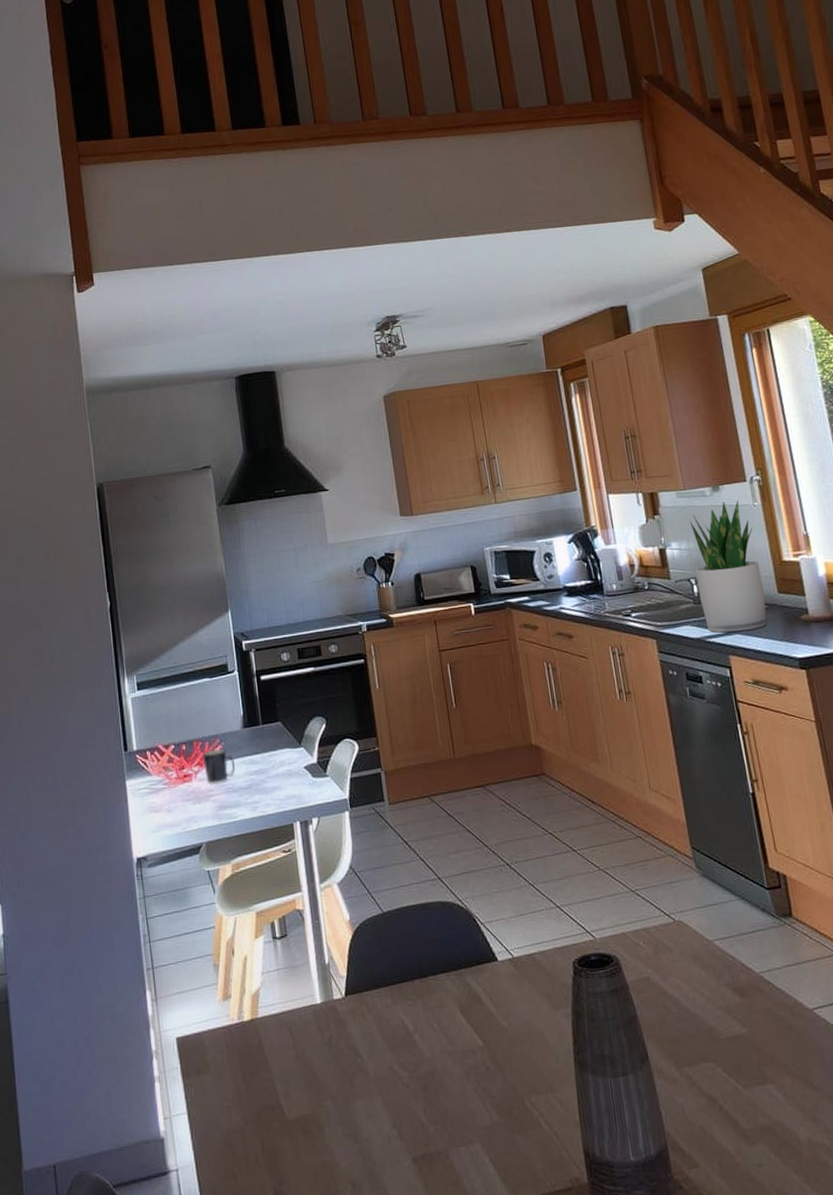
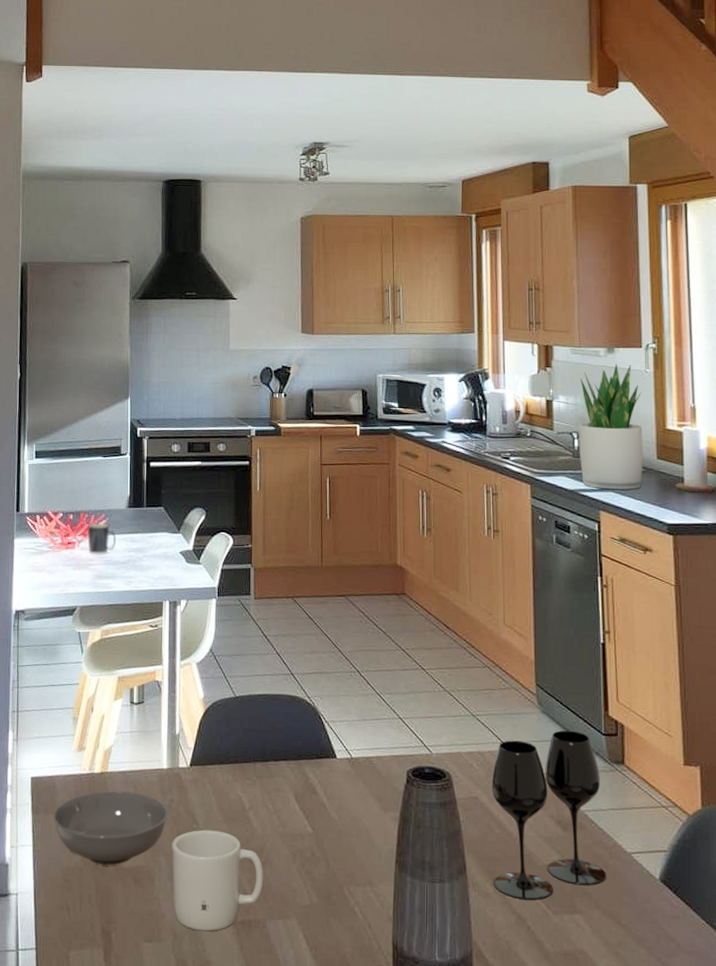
bowl: none [205,1035,329,1121] -> present [53,790,168,865]
mug: none [337,1061,440,1175] -> present [171,829,264,932]
wine glass: none [660,889,793,1079] -> present [491,730,607,900]

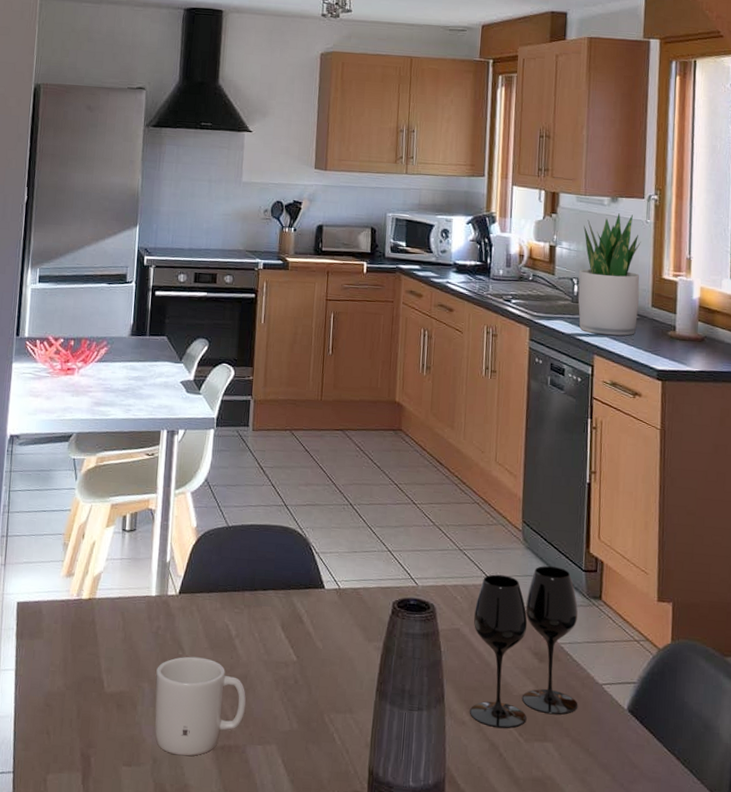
bowl: present [53,790,168,865] -> none [37,617,155,690]
mug: present [87,523,116,556] -> none [87,350,117,383]

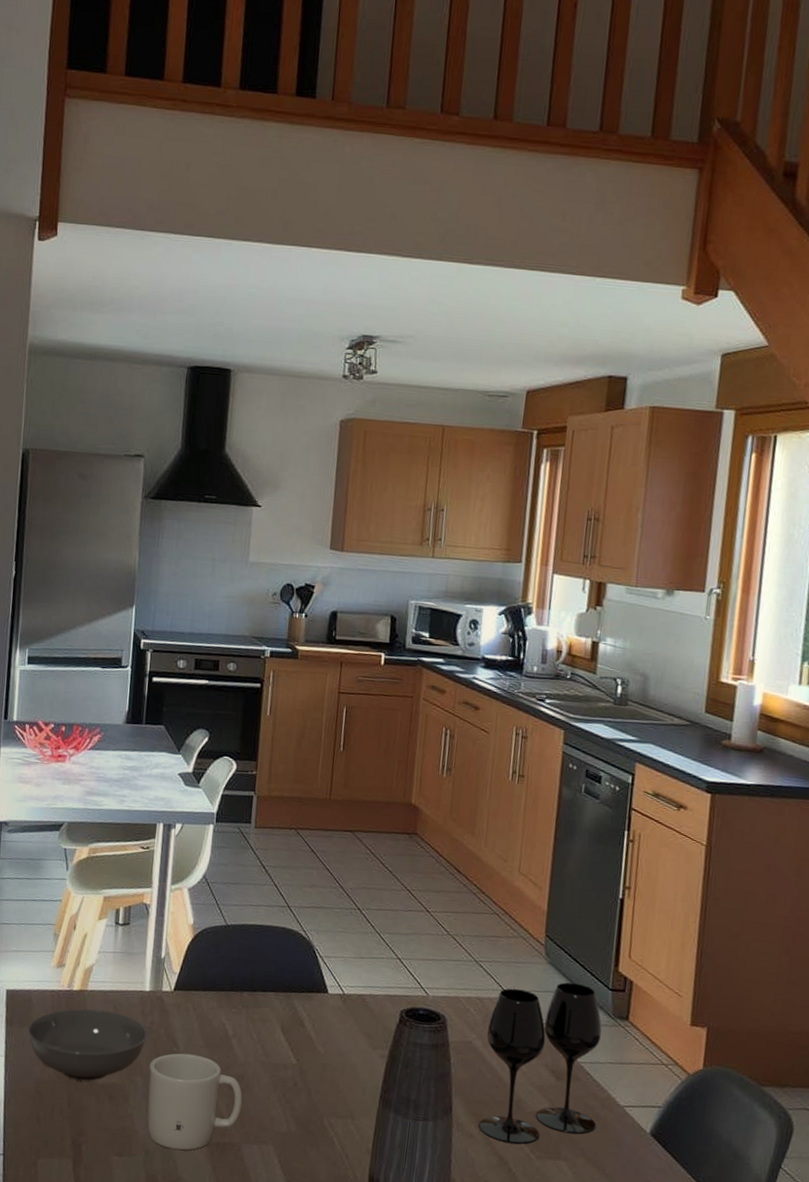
bowl: none [37,617,155,690] -> present [27,1008,148,1081]
planter: present [578,213,641,336] -> none [621,608,698,744]

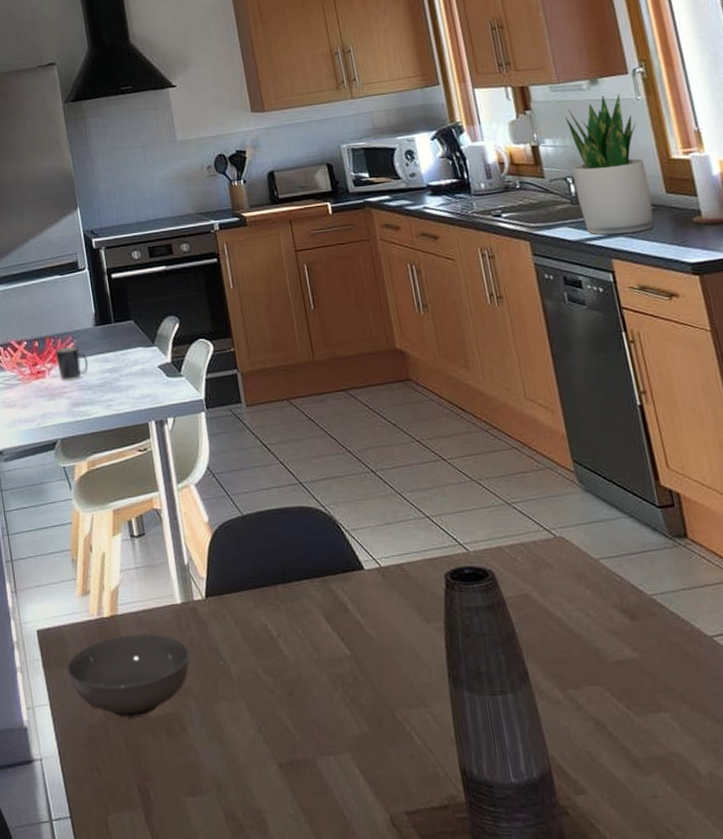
mug: none [79,737,111,772] -> present [54,347,88,383]
mug: present [147,1053,243,1151] -> none [199,665,307,778]
wine glass: present [478,982,602,1144] -> none [539,506,690,702]
planter: none [621,608,698,744] -> present [565,94,654,235]

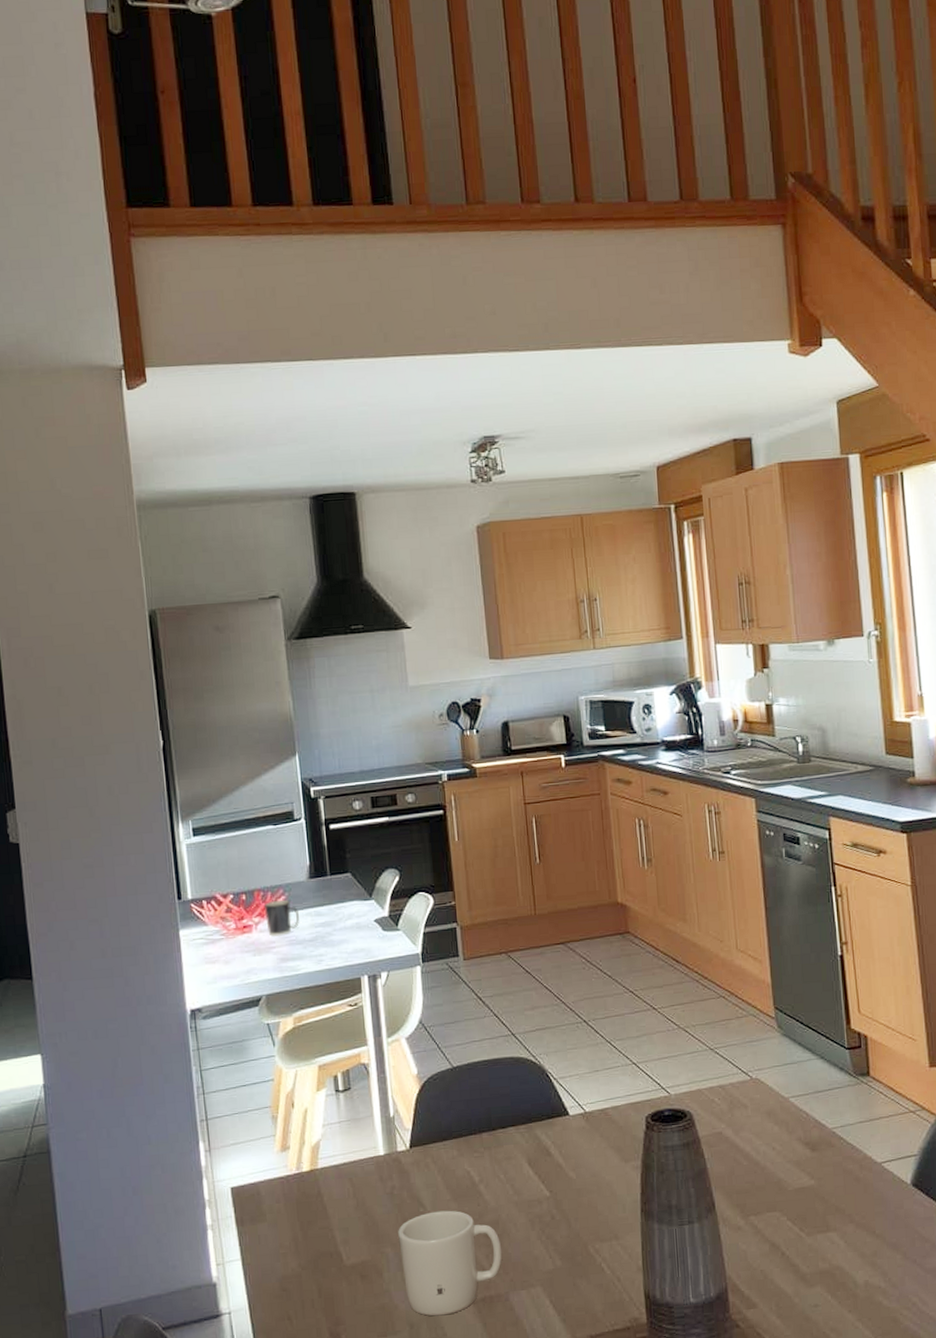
bowl: present [66,633,191,717] -> none [261,1185,391,1267]
mug: none [199,665,307,778] -> present [398,1210,503,1317]
planter: present [565,94,654,235] -> none [800,656,872,794]

